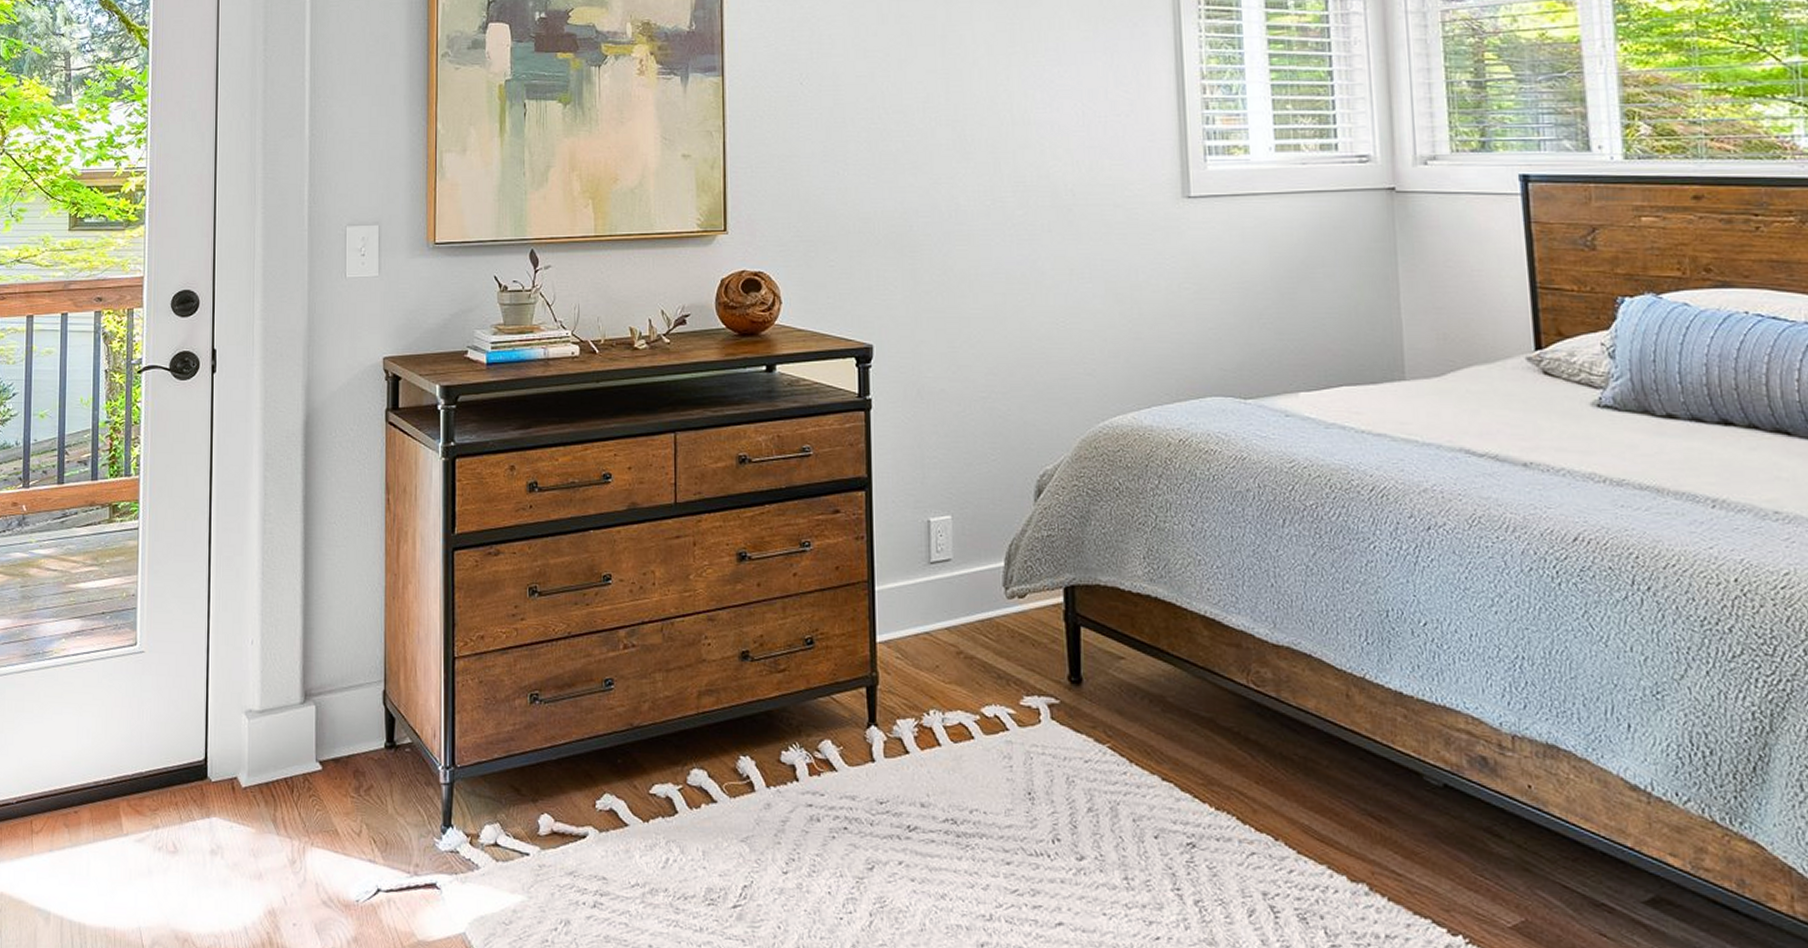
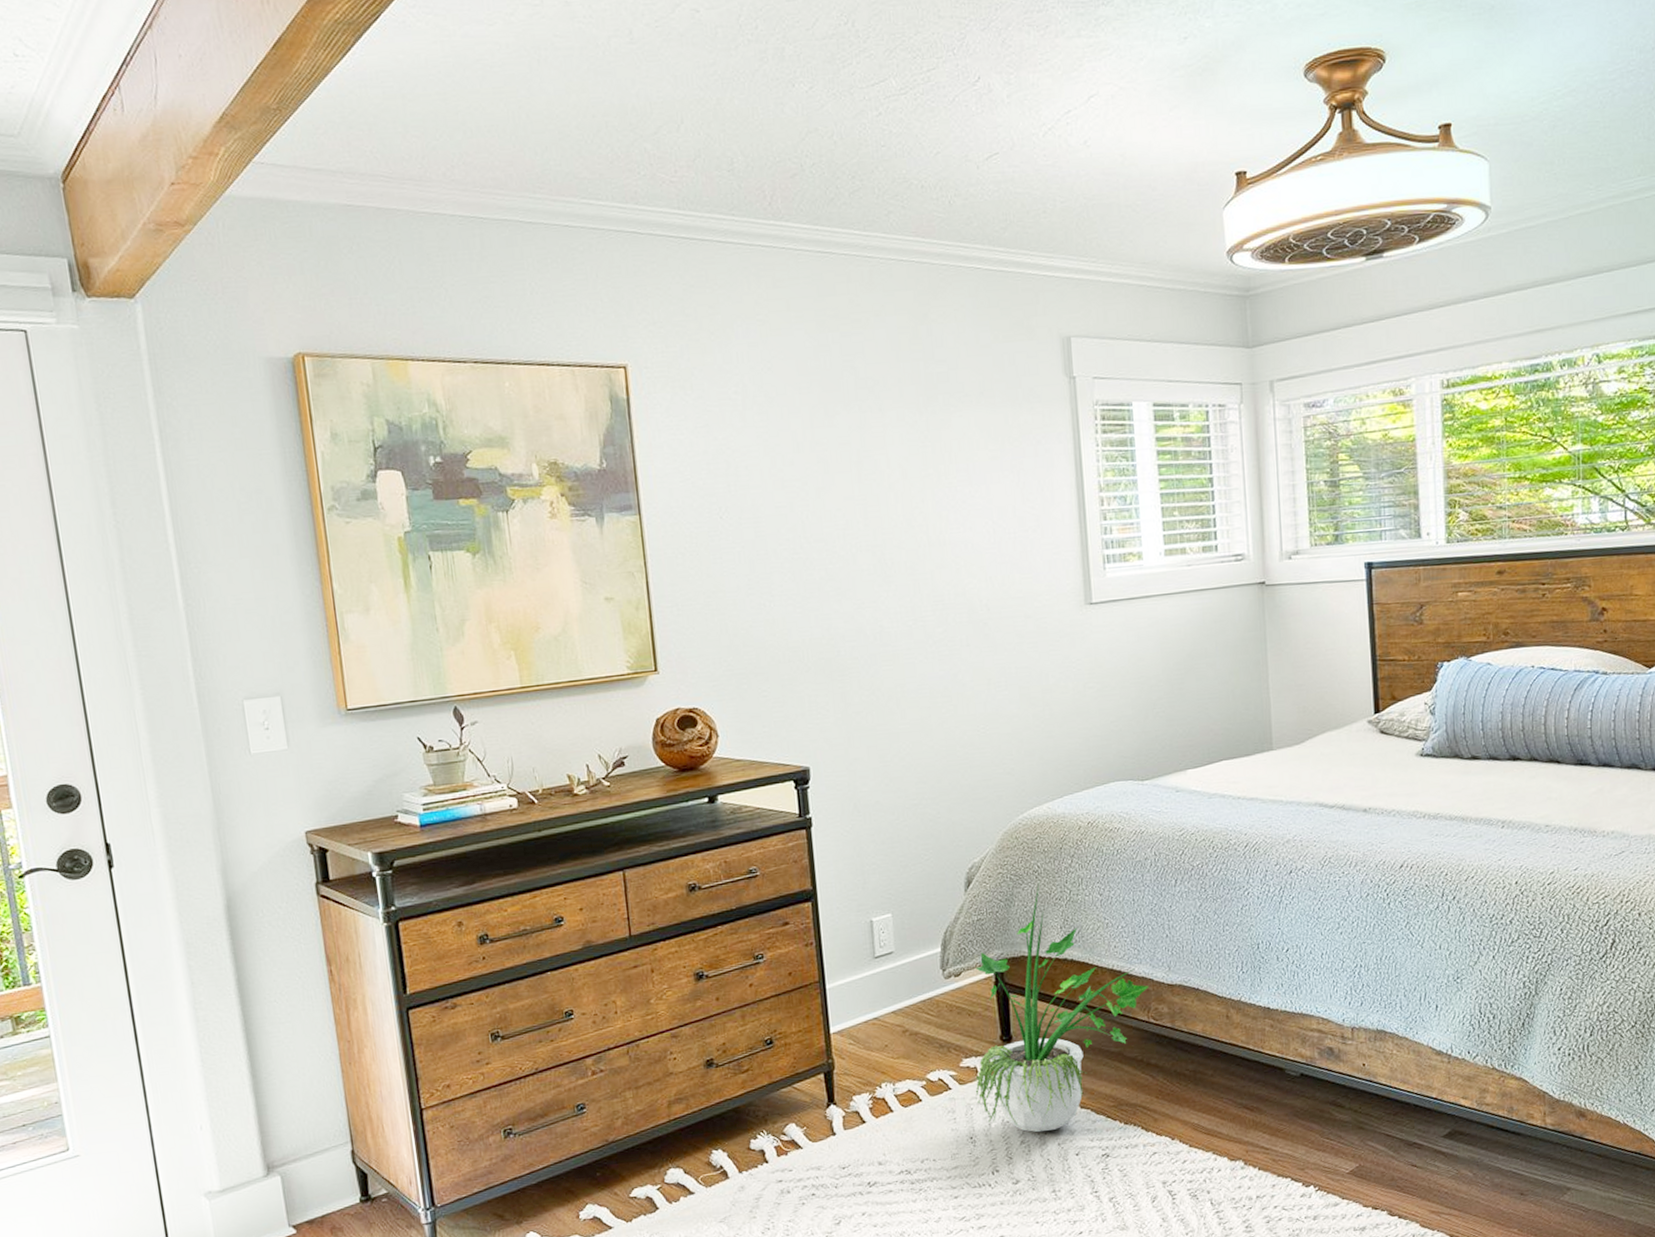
potted plant: none [1036,500,1249,801] -> present [974,881,1149,1133]

